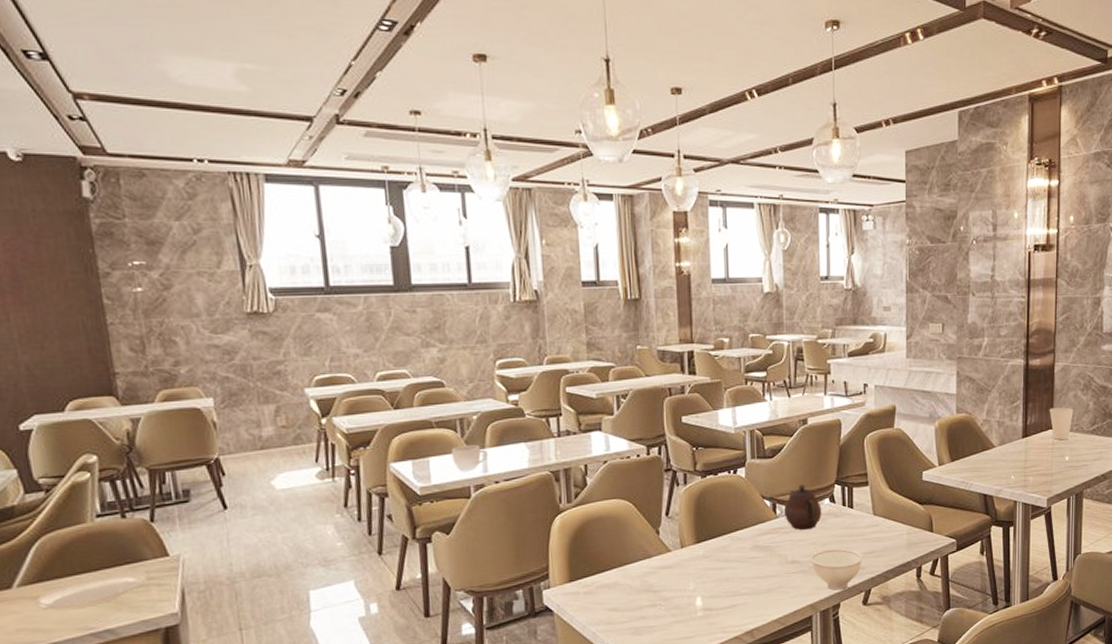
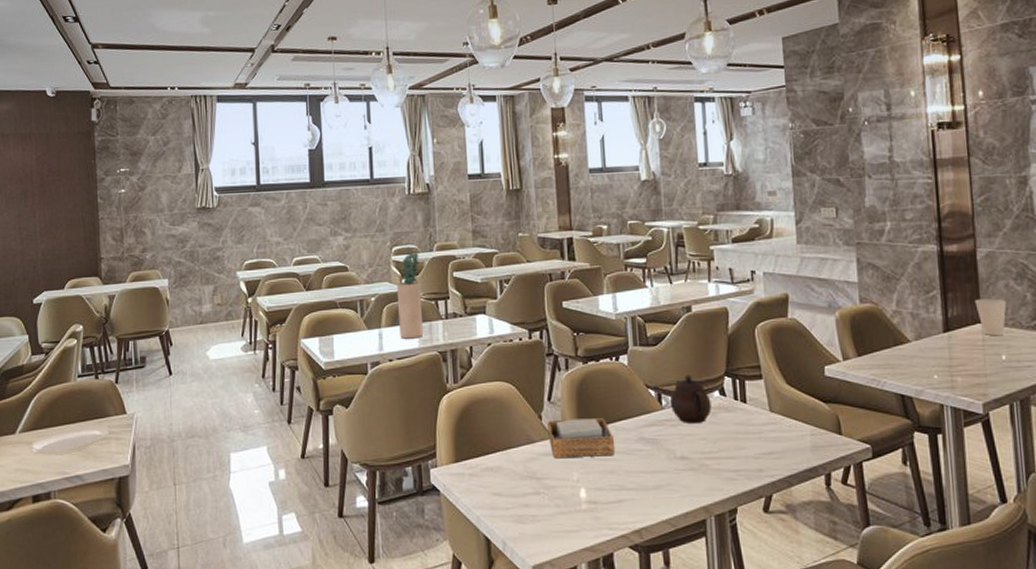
cup: present [451,444,488,473] -> none [351,324,384,350]
vase: none [501,359,534,459] -> present [396,246,424,339]
napkin holder: none [665,529,731,571] -> present [548,418,615,459]
bowl: present [810,547,862,590] -> none [700,445,760,493]

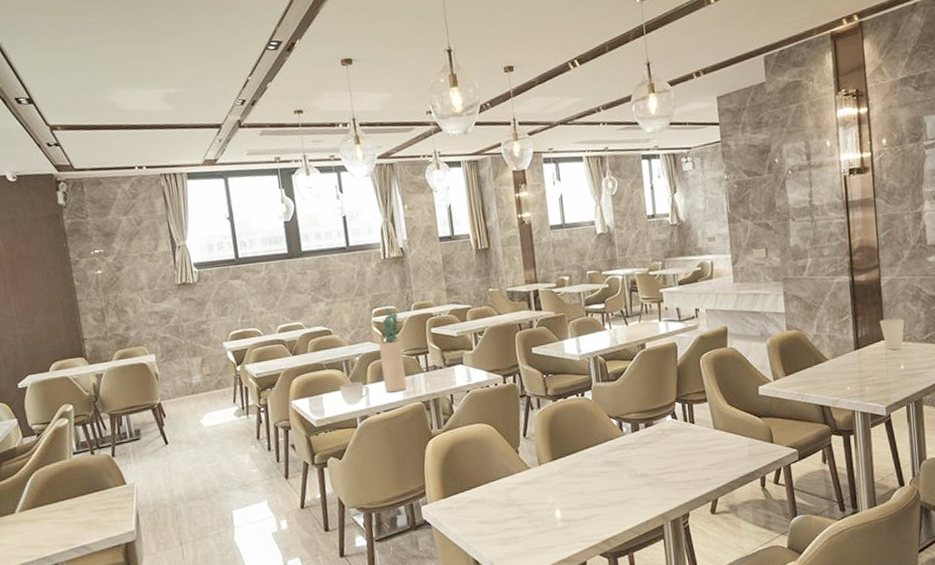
plate: present [29,425,111,456] -> none [30,497,113,531]
cup: none [351,324,384,350] -> present [339,381,370,406]
napkin holder: present [548,418,615,459] -> none [524,447,584,486]
teapot: present [671,375,712,423] -> none [630,403,665,445]

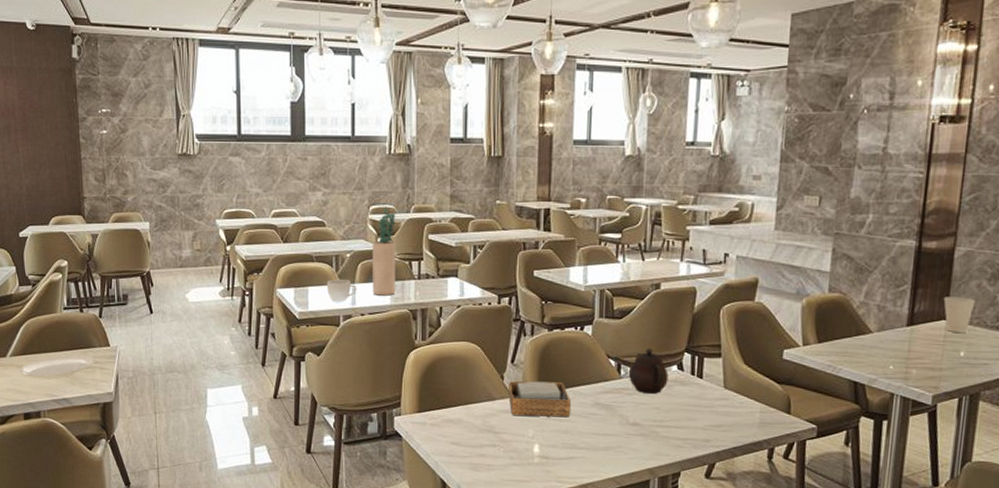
plate: none [30,497,113,531] -> present [19,354,96,379]
napkin holder: none [524,447,584,486] -> present [509,380,571,418]
teapot: none [630,403,665,445] -> present [629,348,669,394]

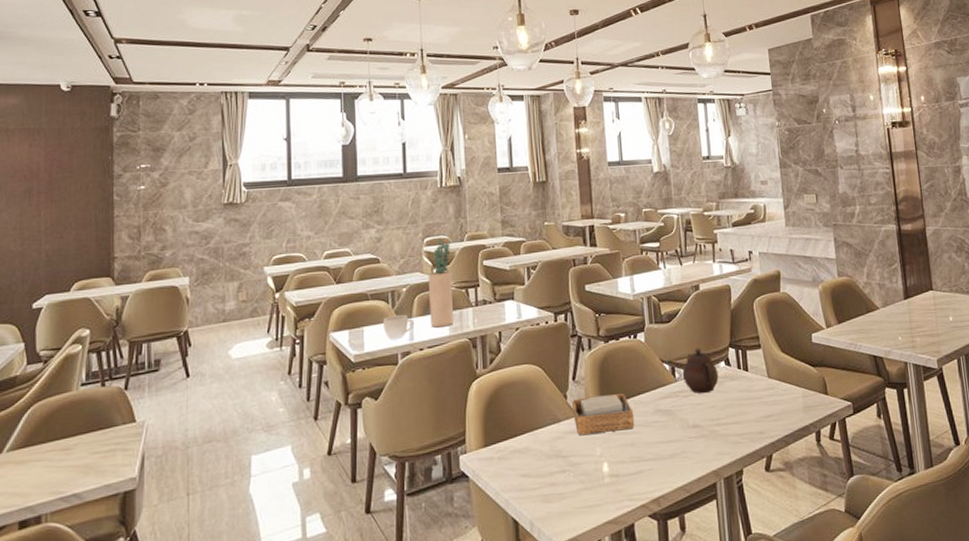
plate: present [19,354,96,379] -> none [18,436,117,476]
cup: present [943,296,976,334] -> none [926,269,951,301]

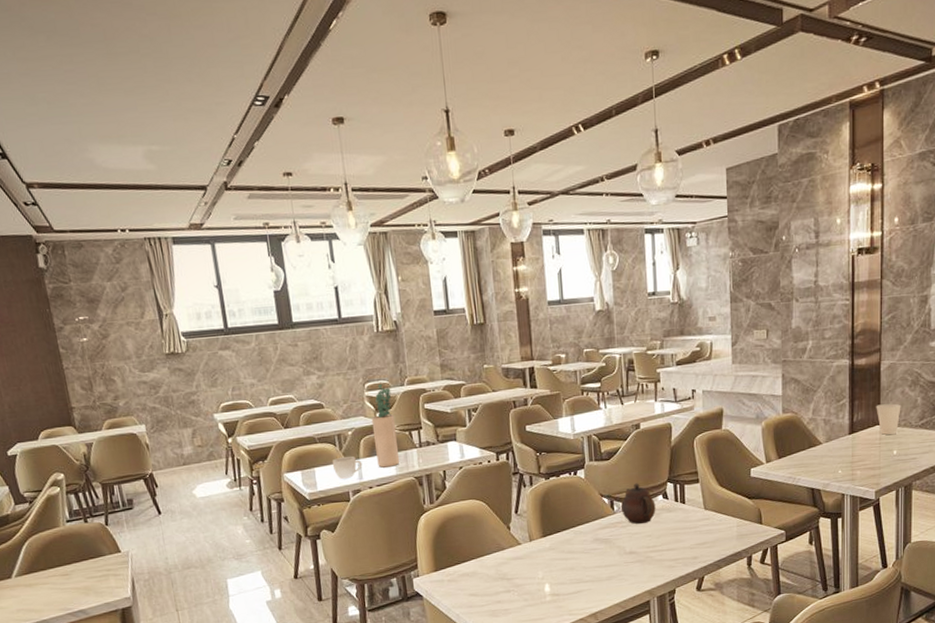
napkin holder: present [572,393,635,436] -> none [515,525,574,562]
cup: none [926,269,951,301] -> present [876,403,901,436]

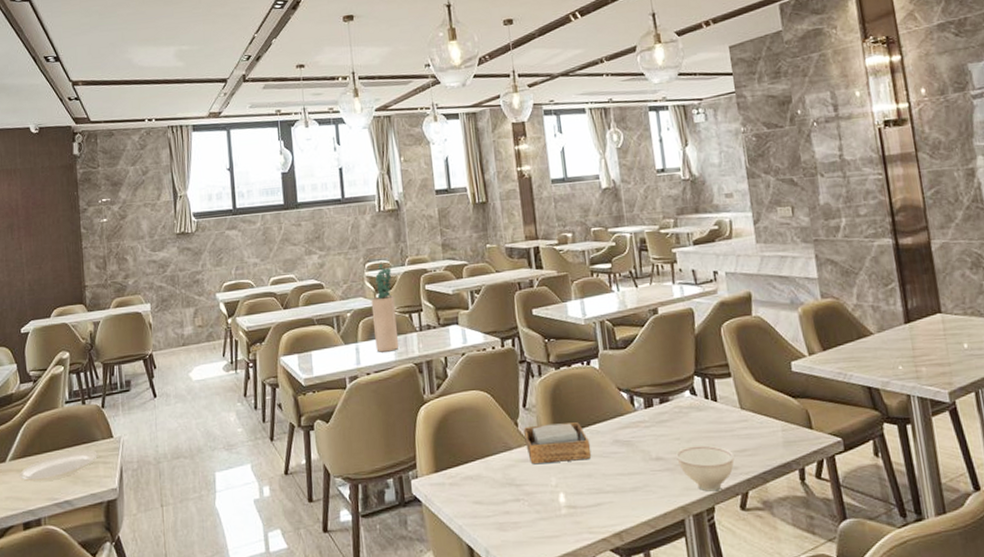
plate: none [27,564,108,596] -> present [19,450,99,483]
cup: present [332,456,363,480] -> none [329,339,361,365]
napkin holder: none [515,525,574,562] -> present [524,422,591,465]
teapot: present [621,483,656,524] -> none [643,376,684,424]
bowl: none [646,539,695,578] -> present [675,444,735,492]
cup: present [876,403,901,436] -> none [933,288,965,326]

